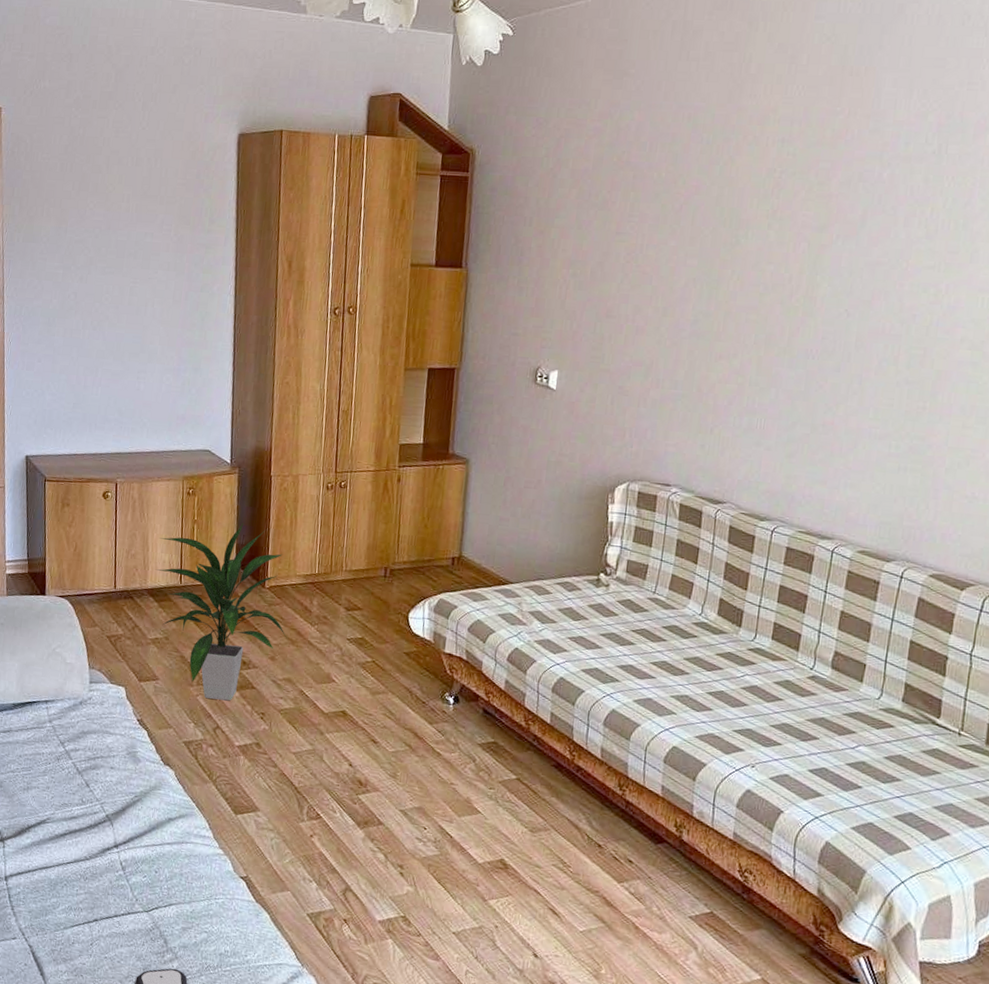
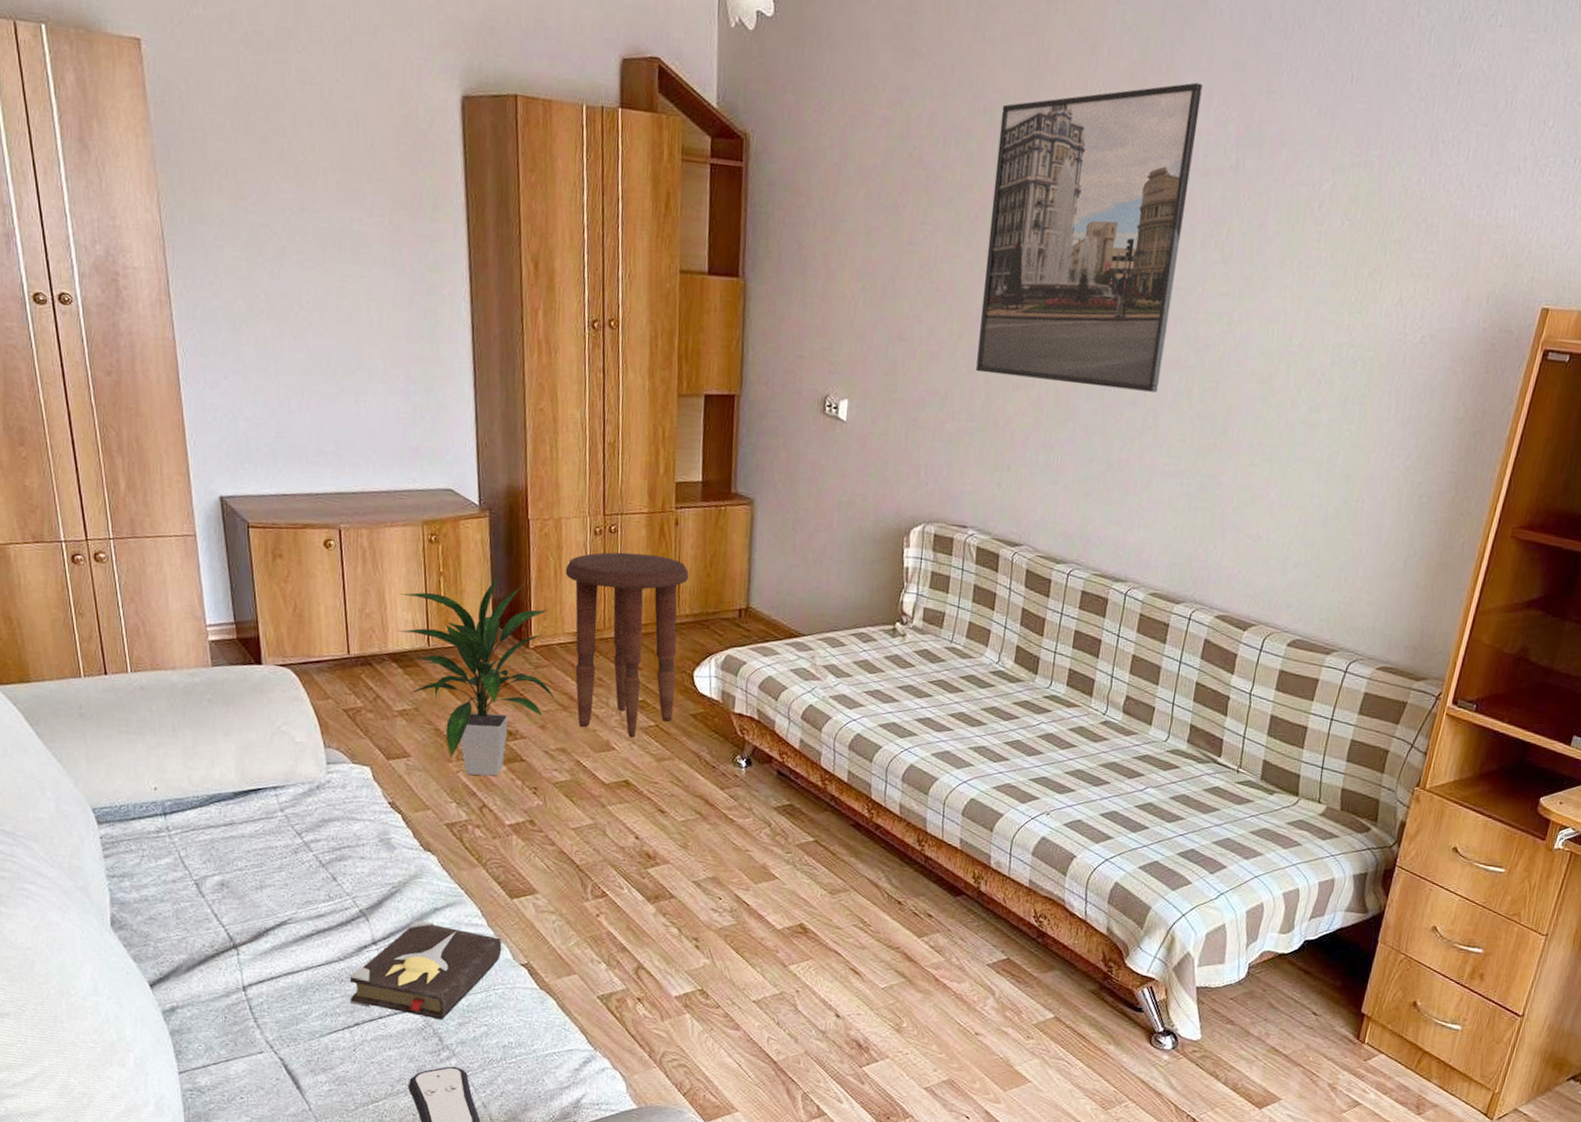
hardback book: none [91,828,225,924] -> present [350,920,502,1020]
side table: none [299,504,409,672] -> present [565,552,690,738]
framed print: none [680,80,902,360] -> present [976,82,1203,392]

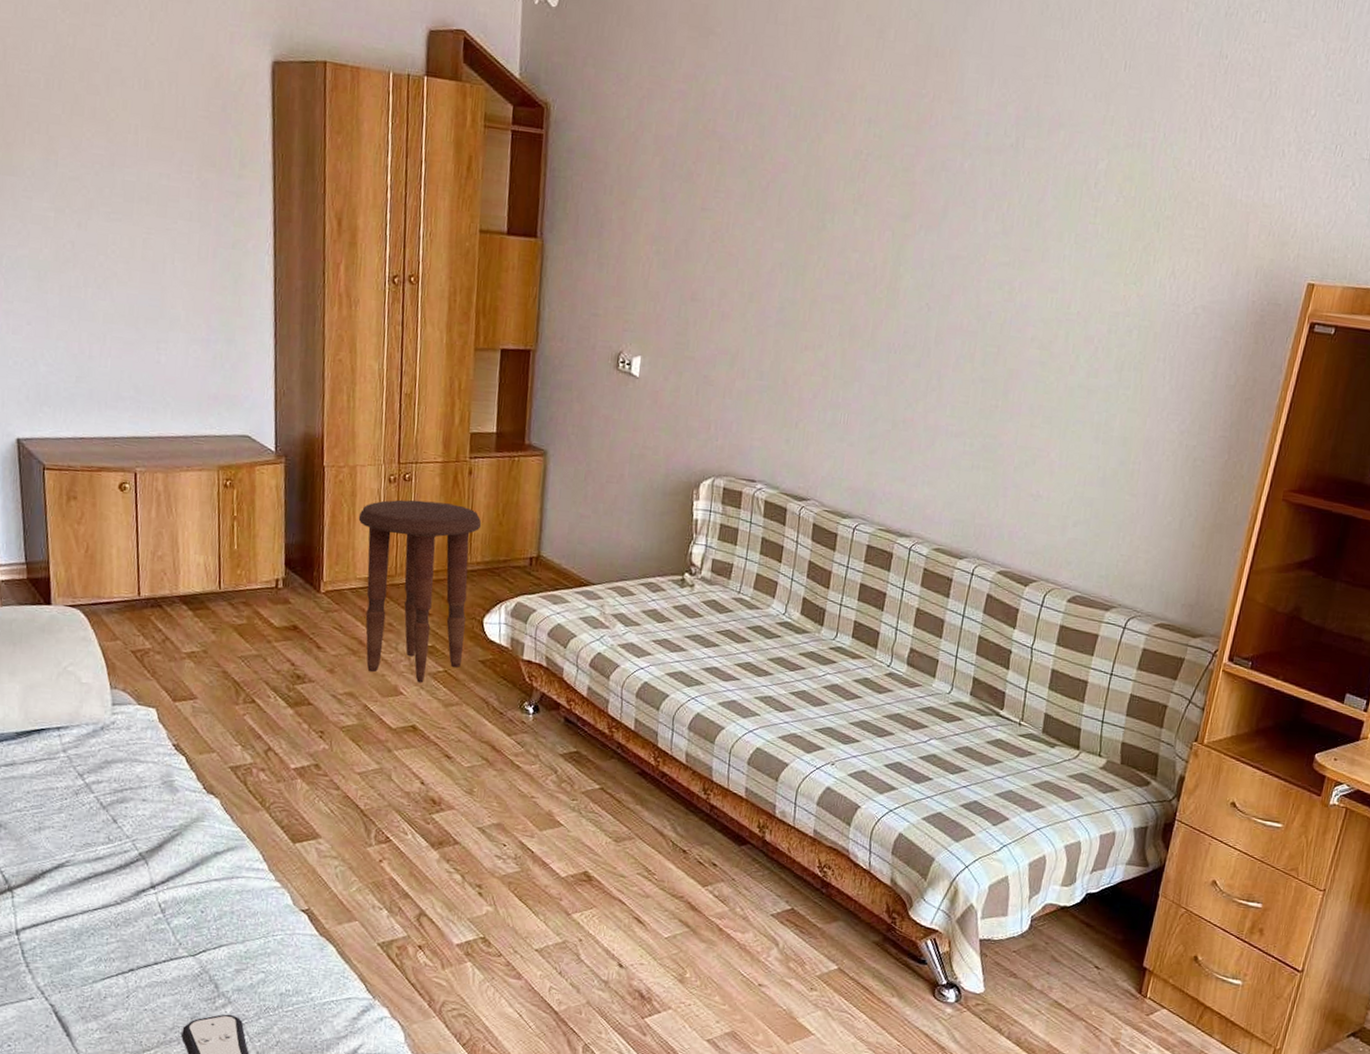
hardback book: present [350,920,502,1020] -> none [125,863,283,967]
indoor plant: present [397,574,558,777] -> none [189,519,348,720]
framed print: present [976,82,1203,392] -> none [766,66,984,355]

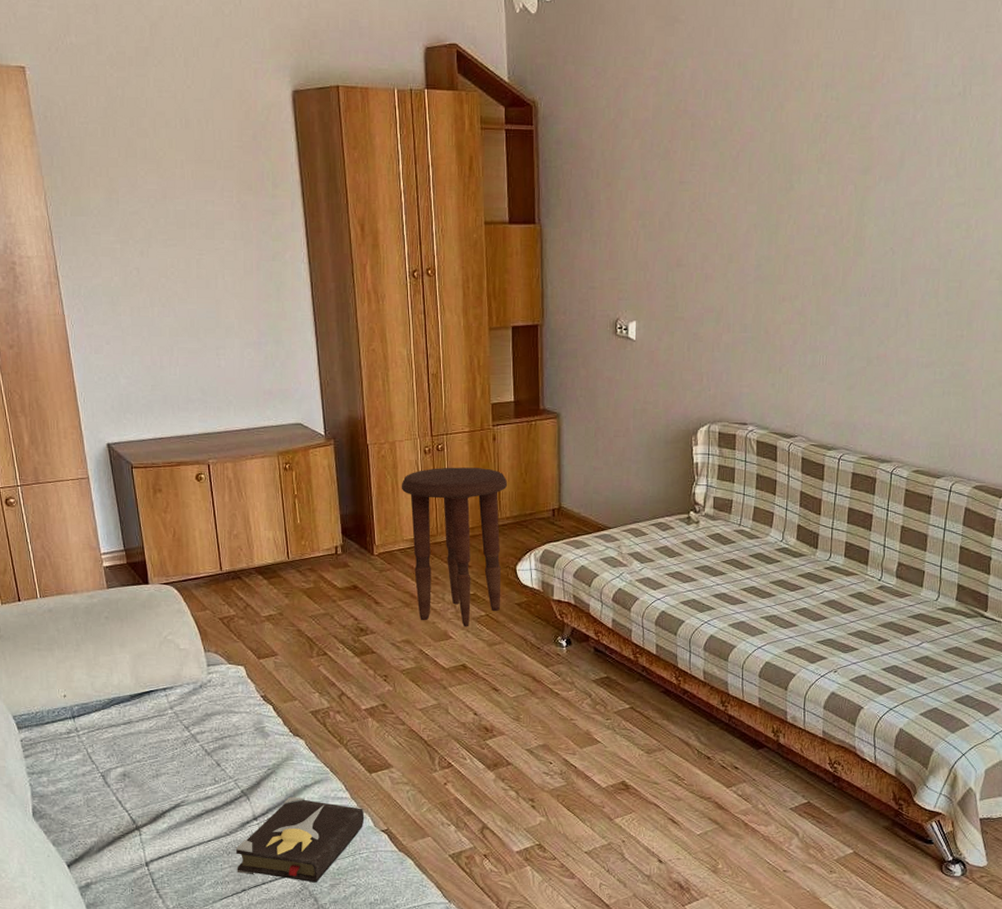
hardback book: none [125,863,283,967] -> present [236,796,365,883]

